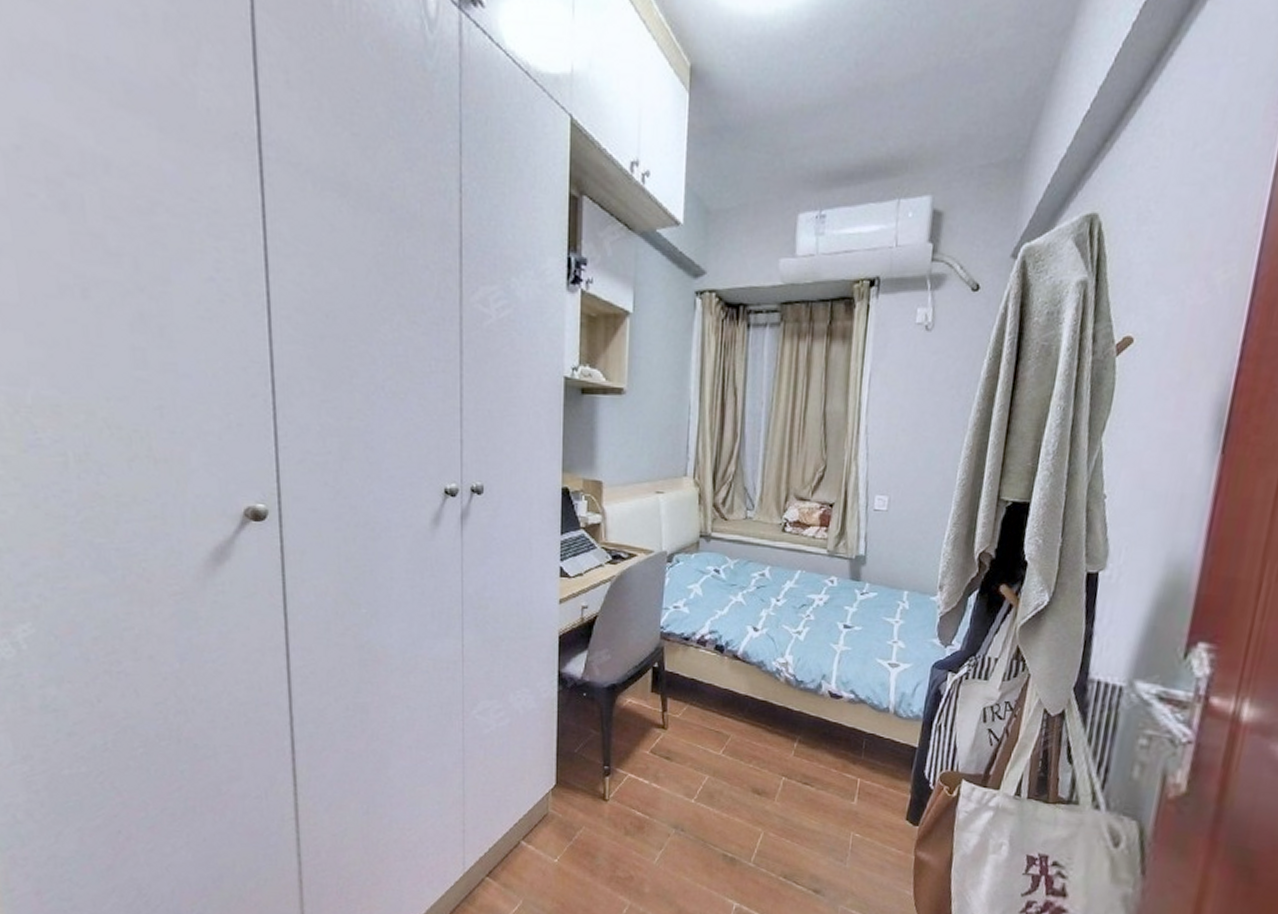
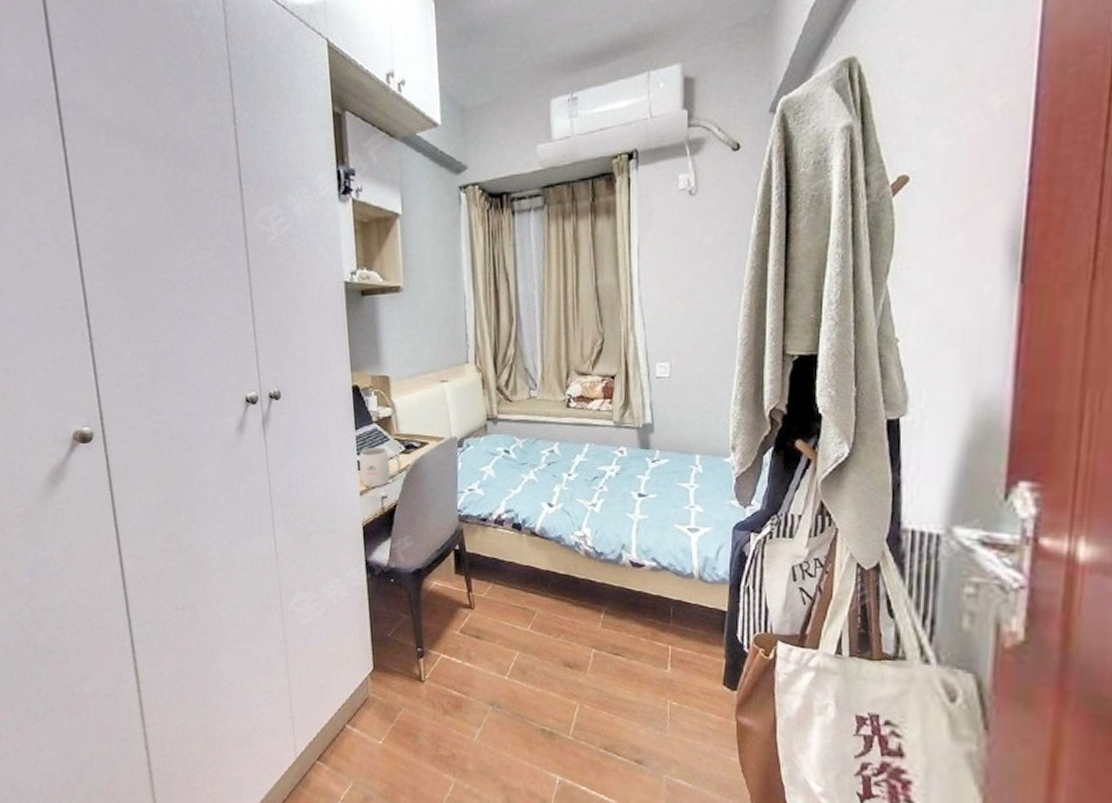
mug: none [561,554,606,597] -> present [359,446,401,488]

